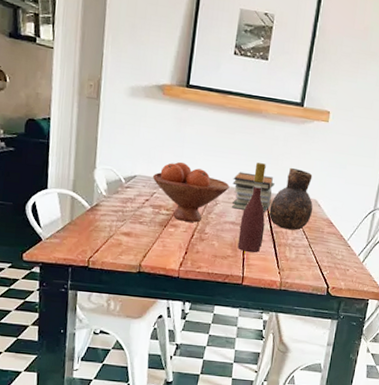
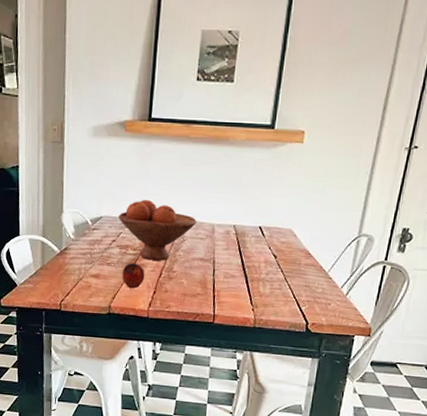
apple: none [154,223,177,249] -> present [122,263,145,289]
book stack: present [232,171,275,213] -> none [200,205,245,248]
wine bottle: present [237,163,266,253] -> none [207,194,236,290]
vase: present [269,167,313,230] -> none [239,196,288,264]

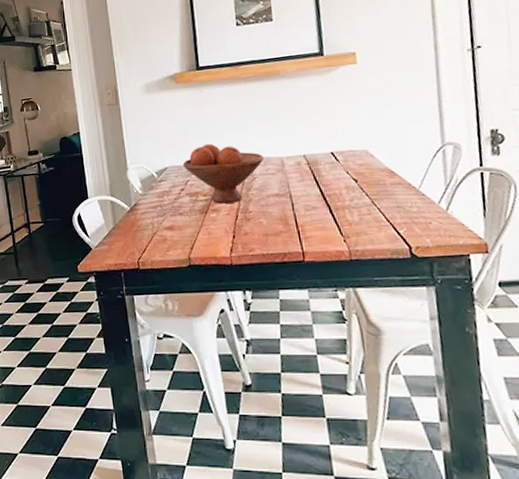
apple: present [122,263,145,289] -> none [196,209,221,236]

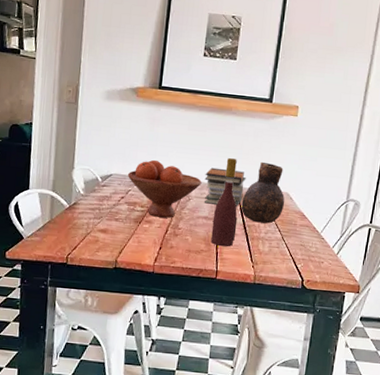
book stack: none [265,136,315,180] -> present [204,167,246,208]
wine bottle: none [285,125,316,225] -> present [210,158,238,247]
vase: none [314,121,366,190] -> present [241,161,285,224]

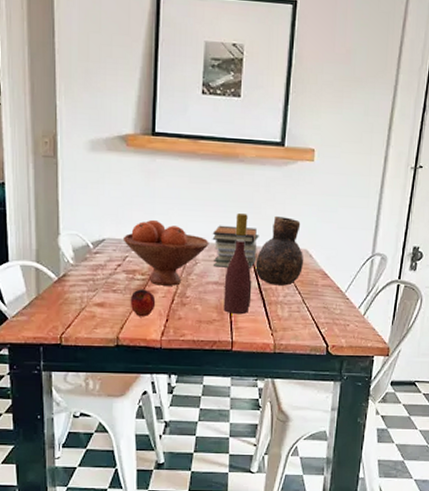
apple: none [129,219,152,244] -> present [130,289,156,317]

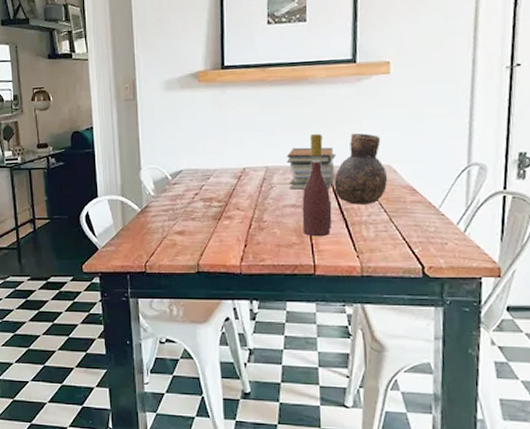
fruit bowl: present [122,219,209,286] -> none [198,148,284,211]
apple: present [130,289,156,317] -> none [208,215,234,243]

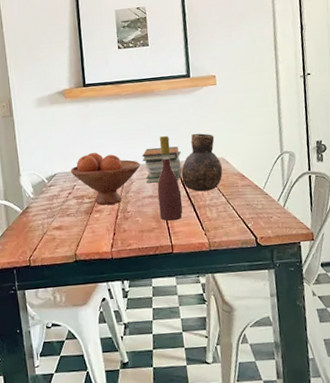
fruit bowl: none [198,148,284,211] -> present [70,152,140,206]

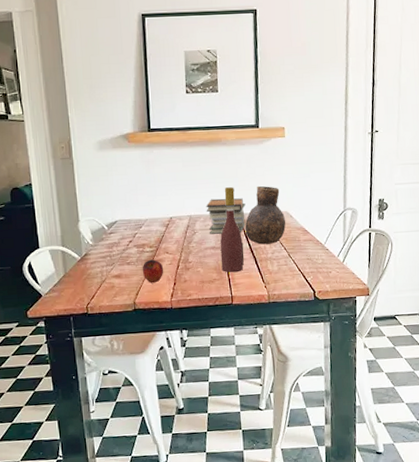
fruit bowl: present [70,152,140,206] -> none [131,200,204,255]
apple: none [81,210,104,234] -> present [142,259,164,284]

